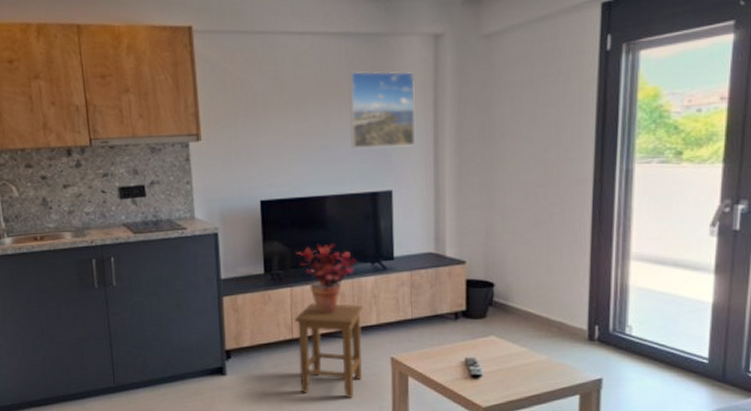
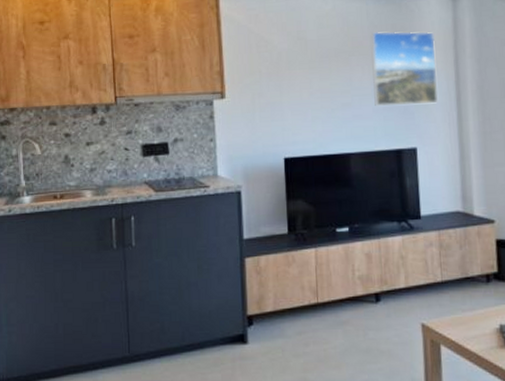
potted plant: present [295,243,357,314] -> none [320,202,384,276]
stool: present [295,303,363,398] -> none [320,265,392,369]

